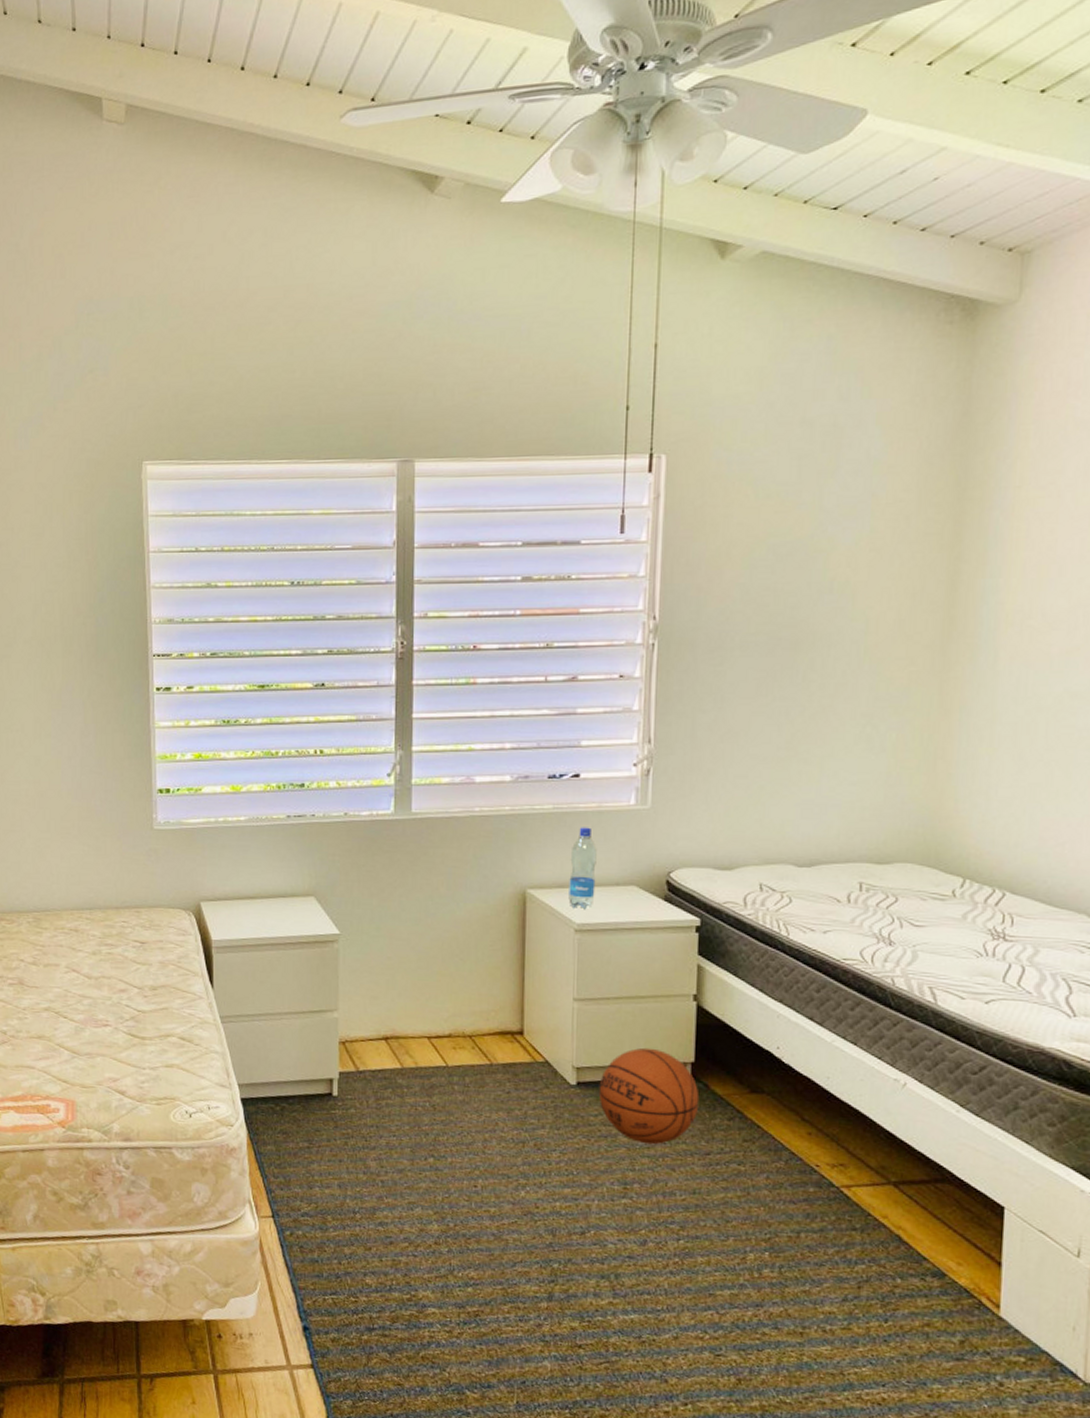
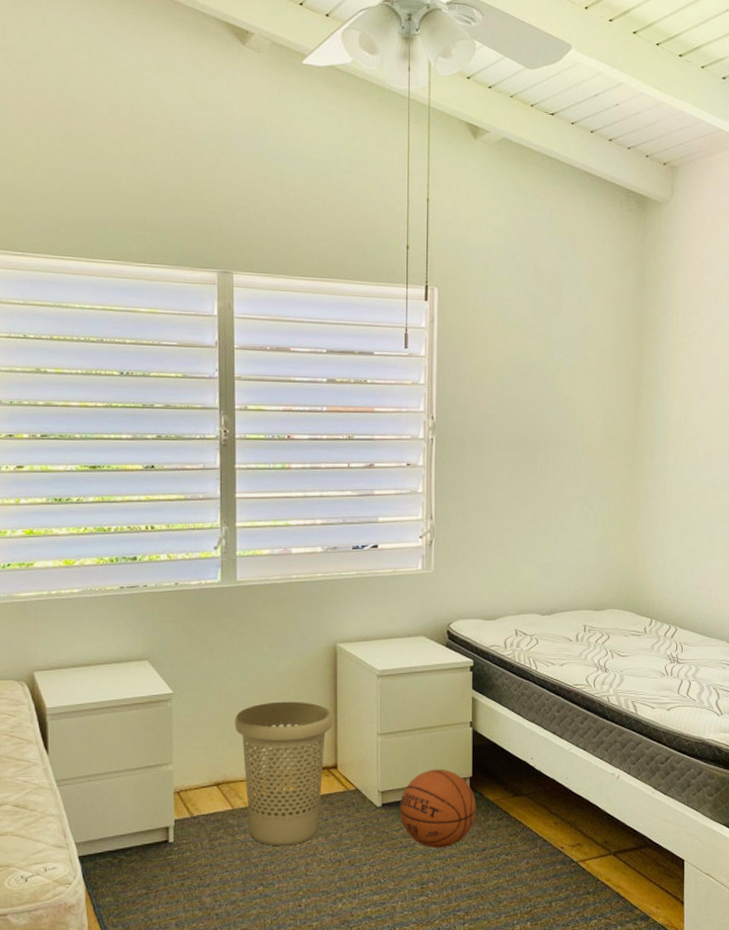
trash bin: none [406,951,520,1117] -> present [234,701,333,847]
bottle: present [568,827,597,910] -> none [371,589,393,658]

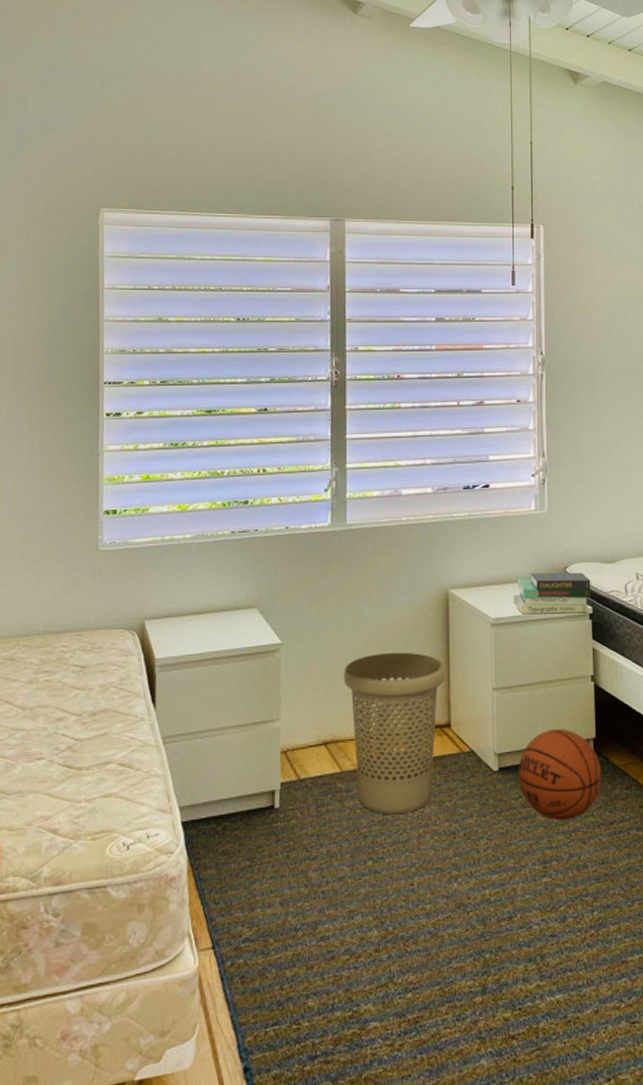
books: none [399,628,473,667] -> present [513,572,591,614]

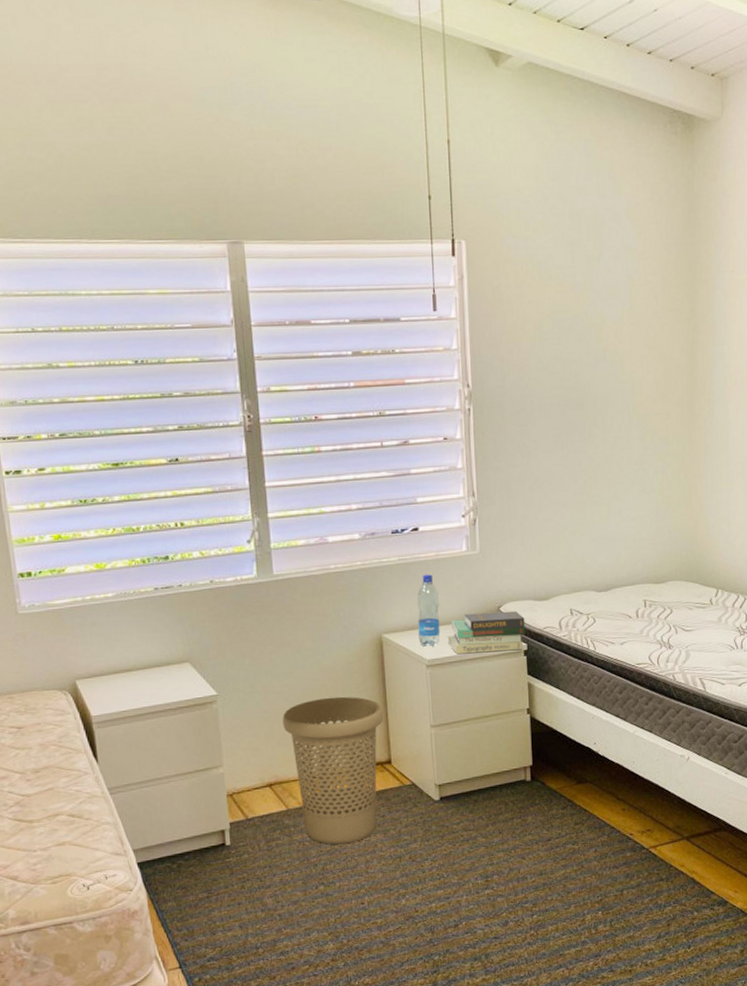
bottle: none [484,531,507,605] -> present [417,574,441,647]
basketball: present [518,728,602,821] -> none [458,758,539,841]

